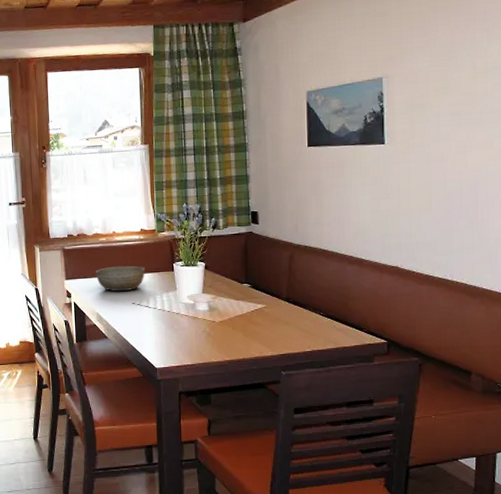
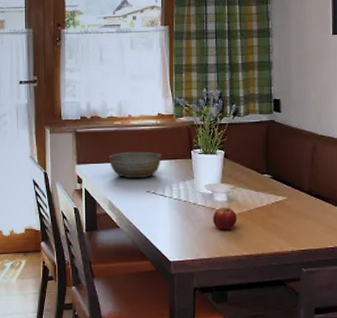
fruit: none [195,315,219,337] -> present [213,207,238,230]

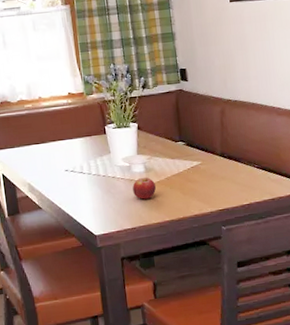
bowl: present [108,151,161,178] -> none [22,131,77,160]

